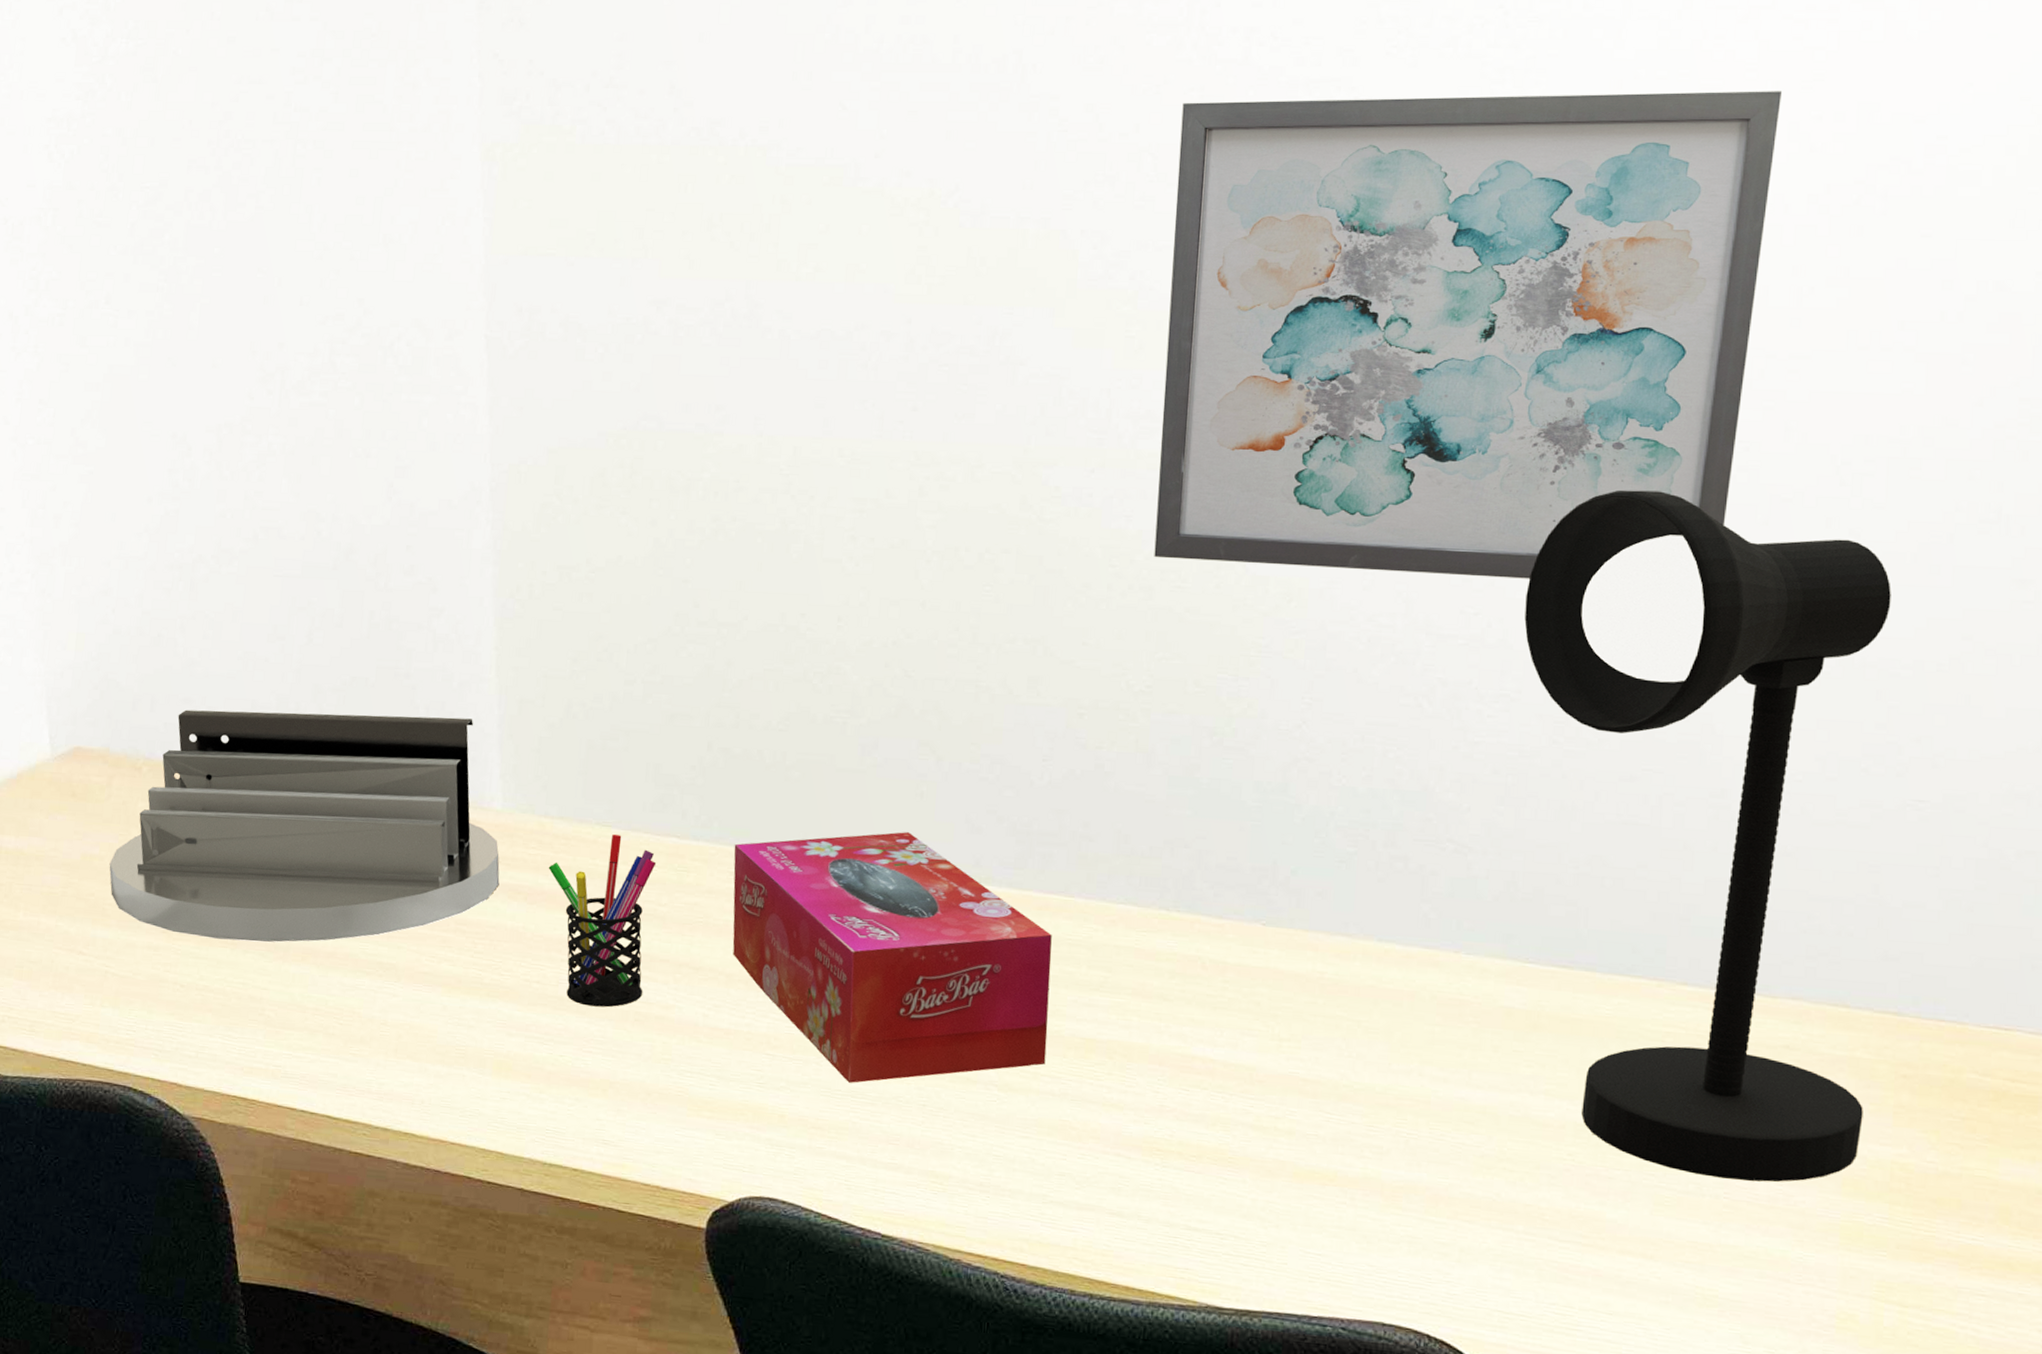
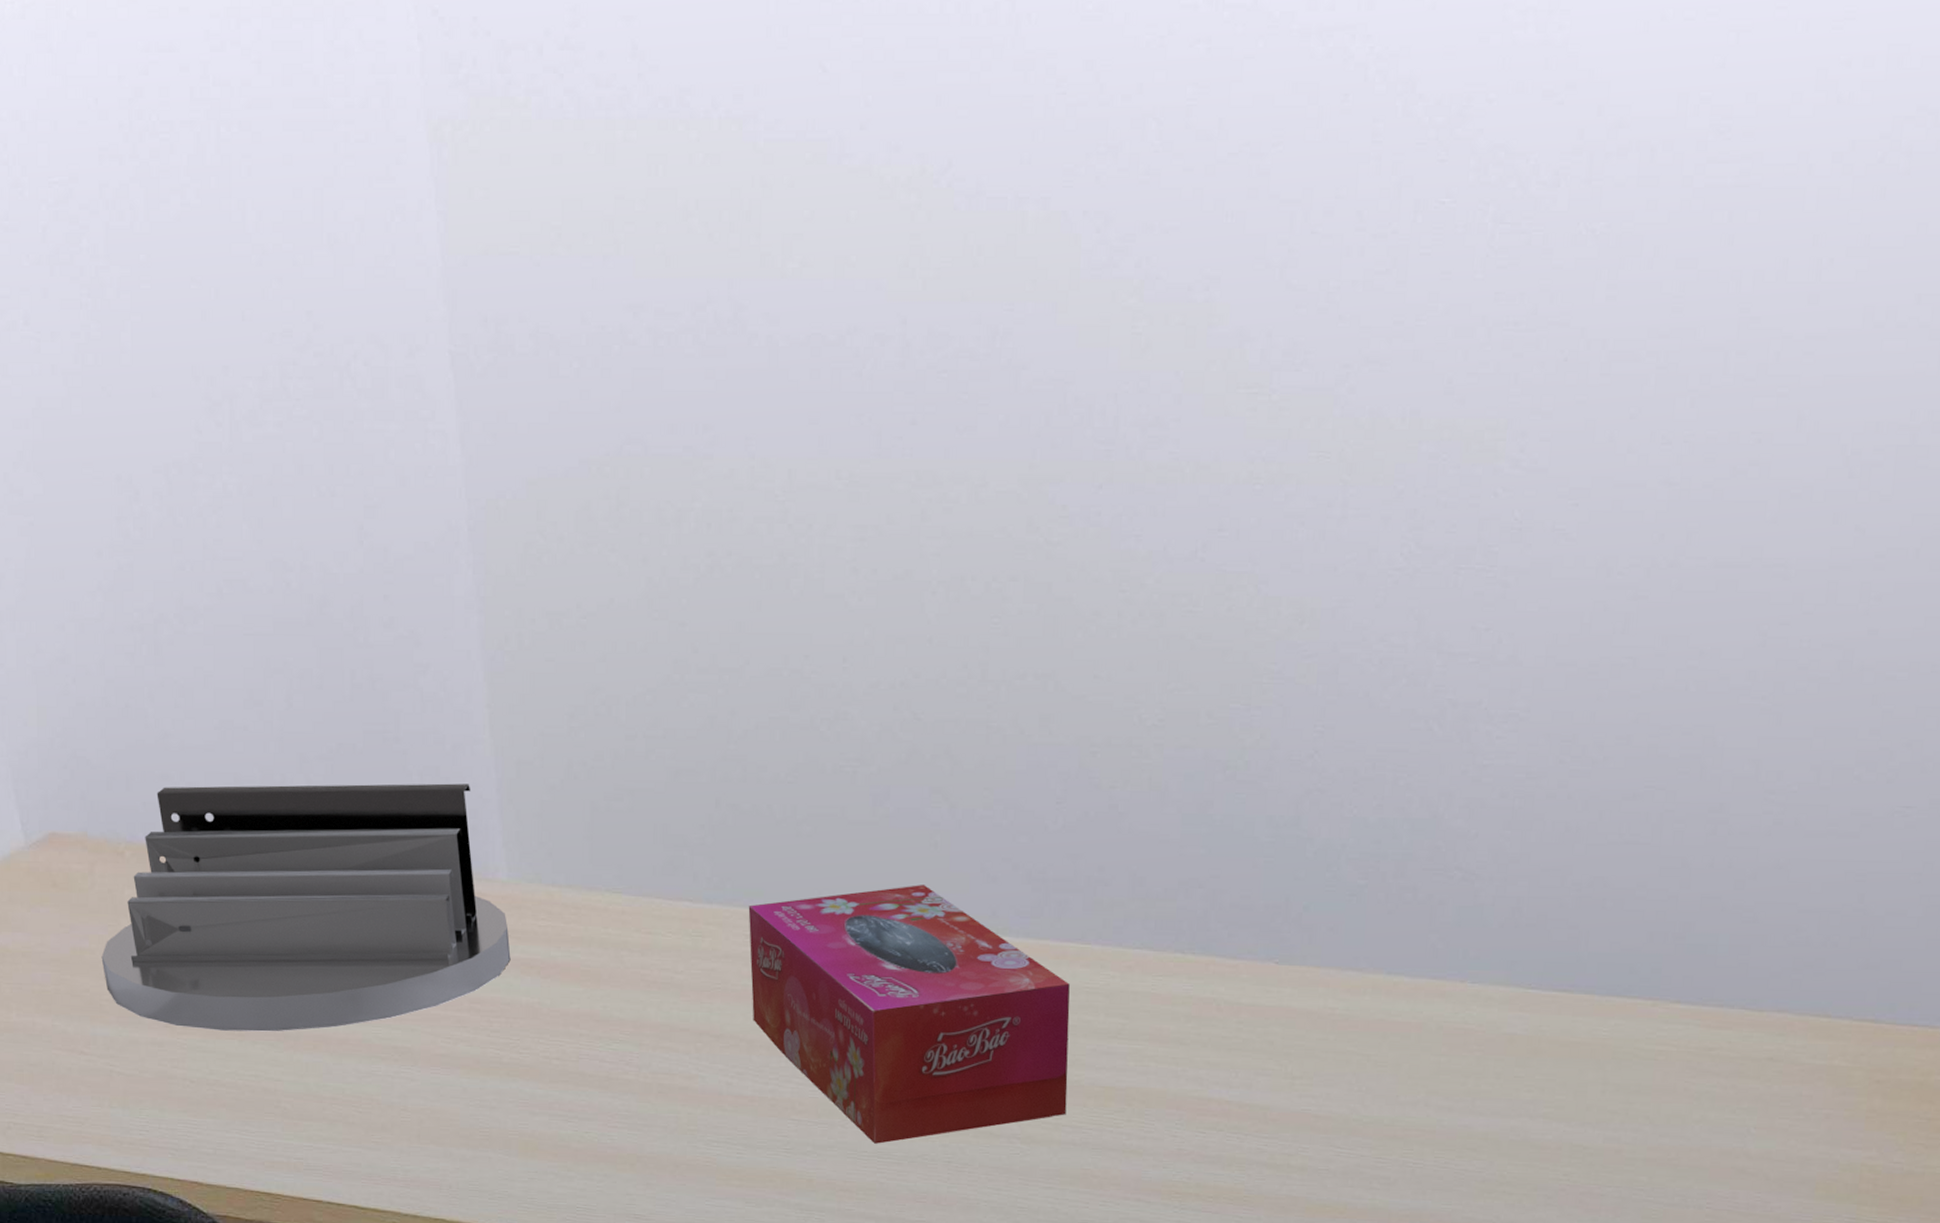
pen holder: present [548,835,657,1008] -> none [560,901,670,1081]
wall art: present [1154,91,1783,579] -> none [1165,32,1813,590]
desk lamp: present [1524,490,1891,1182] -> none [1534,489,1893,1191]

